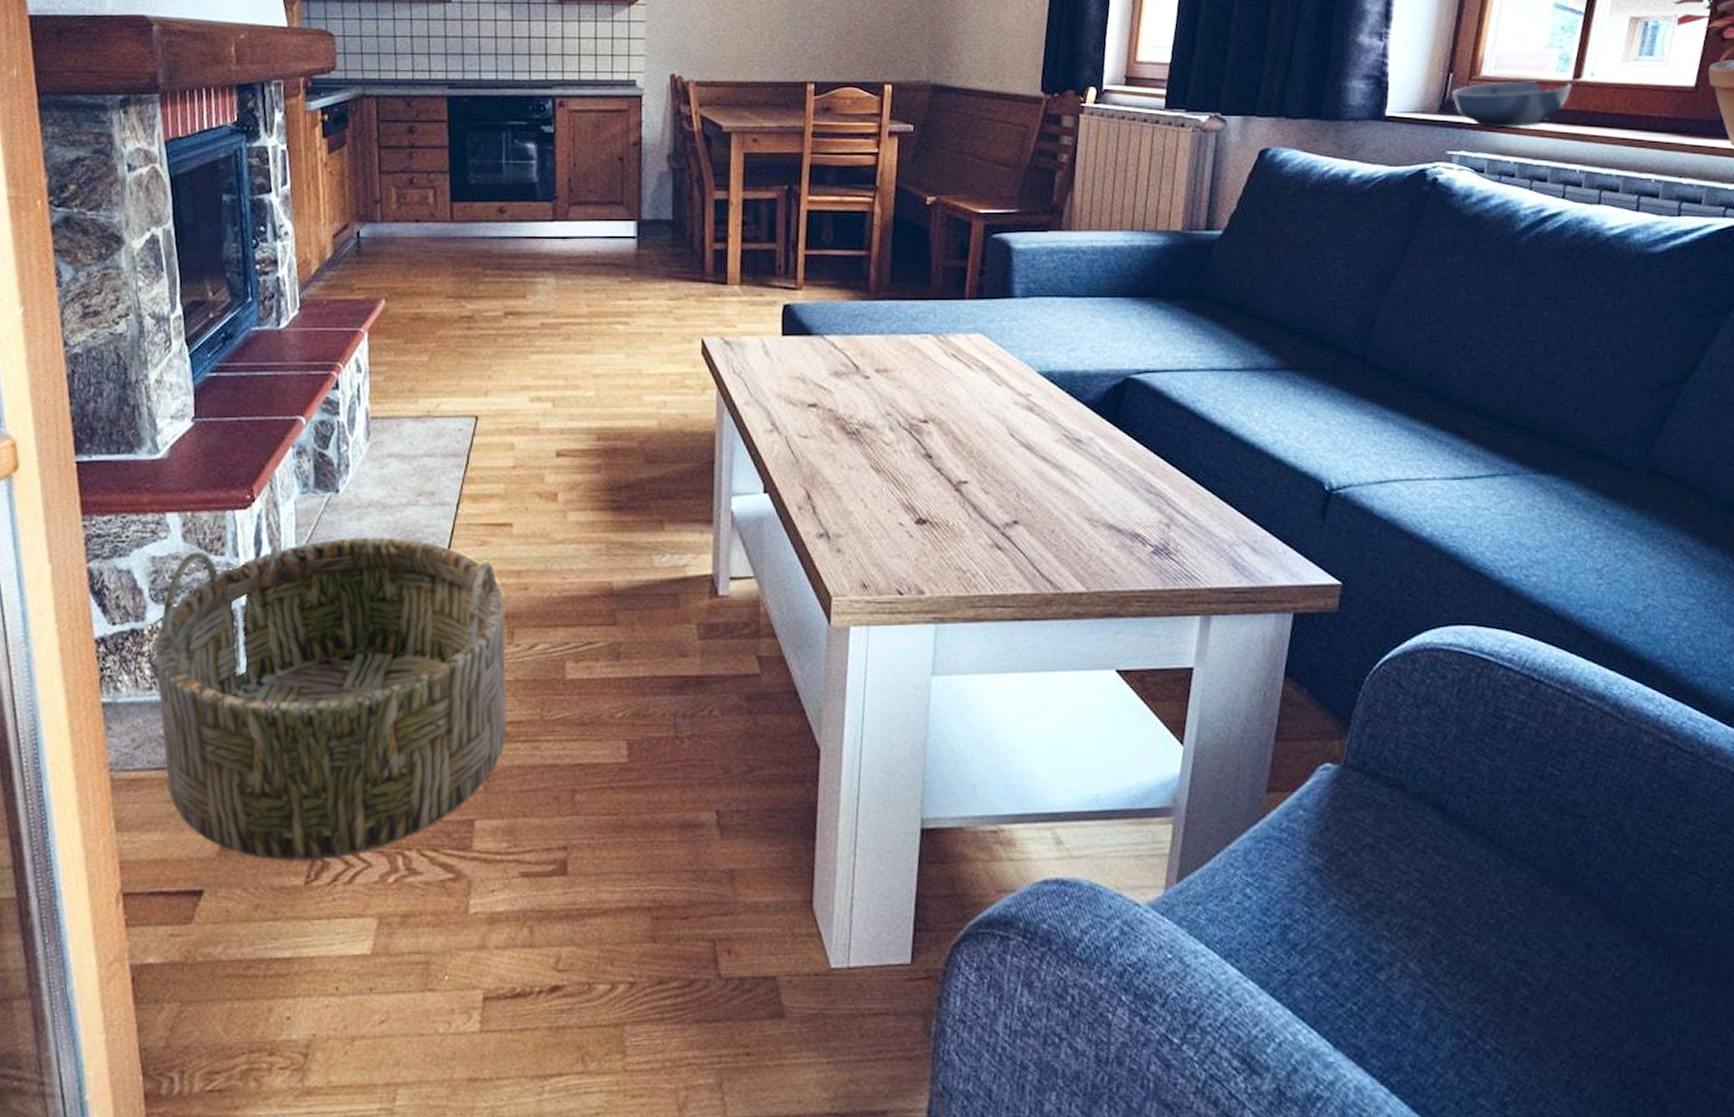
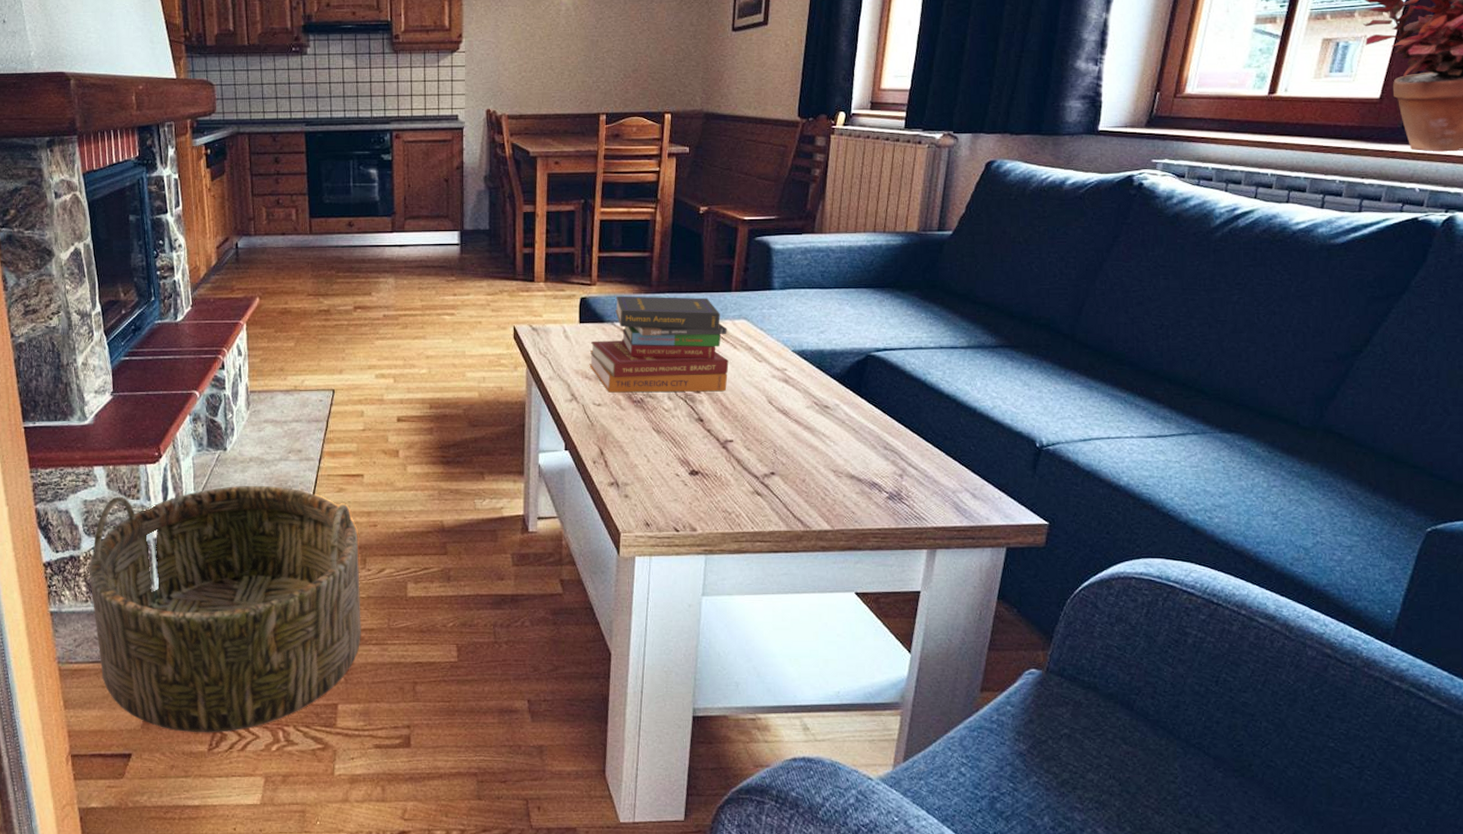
books: none [794,303,962,422] -> present [589,296,729,393]
bowl: present [1451,81,1572,128] -> none [1158,97,1267,138]

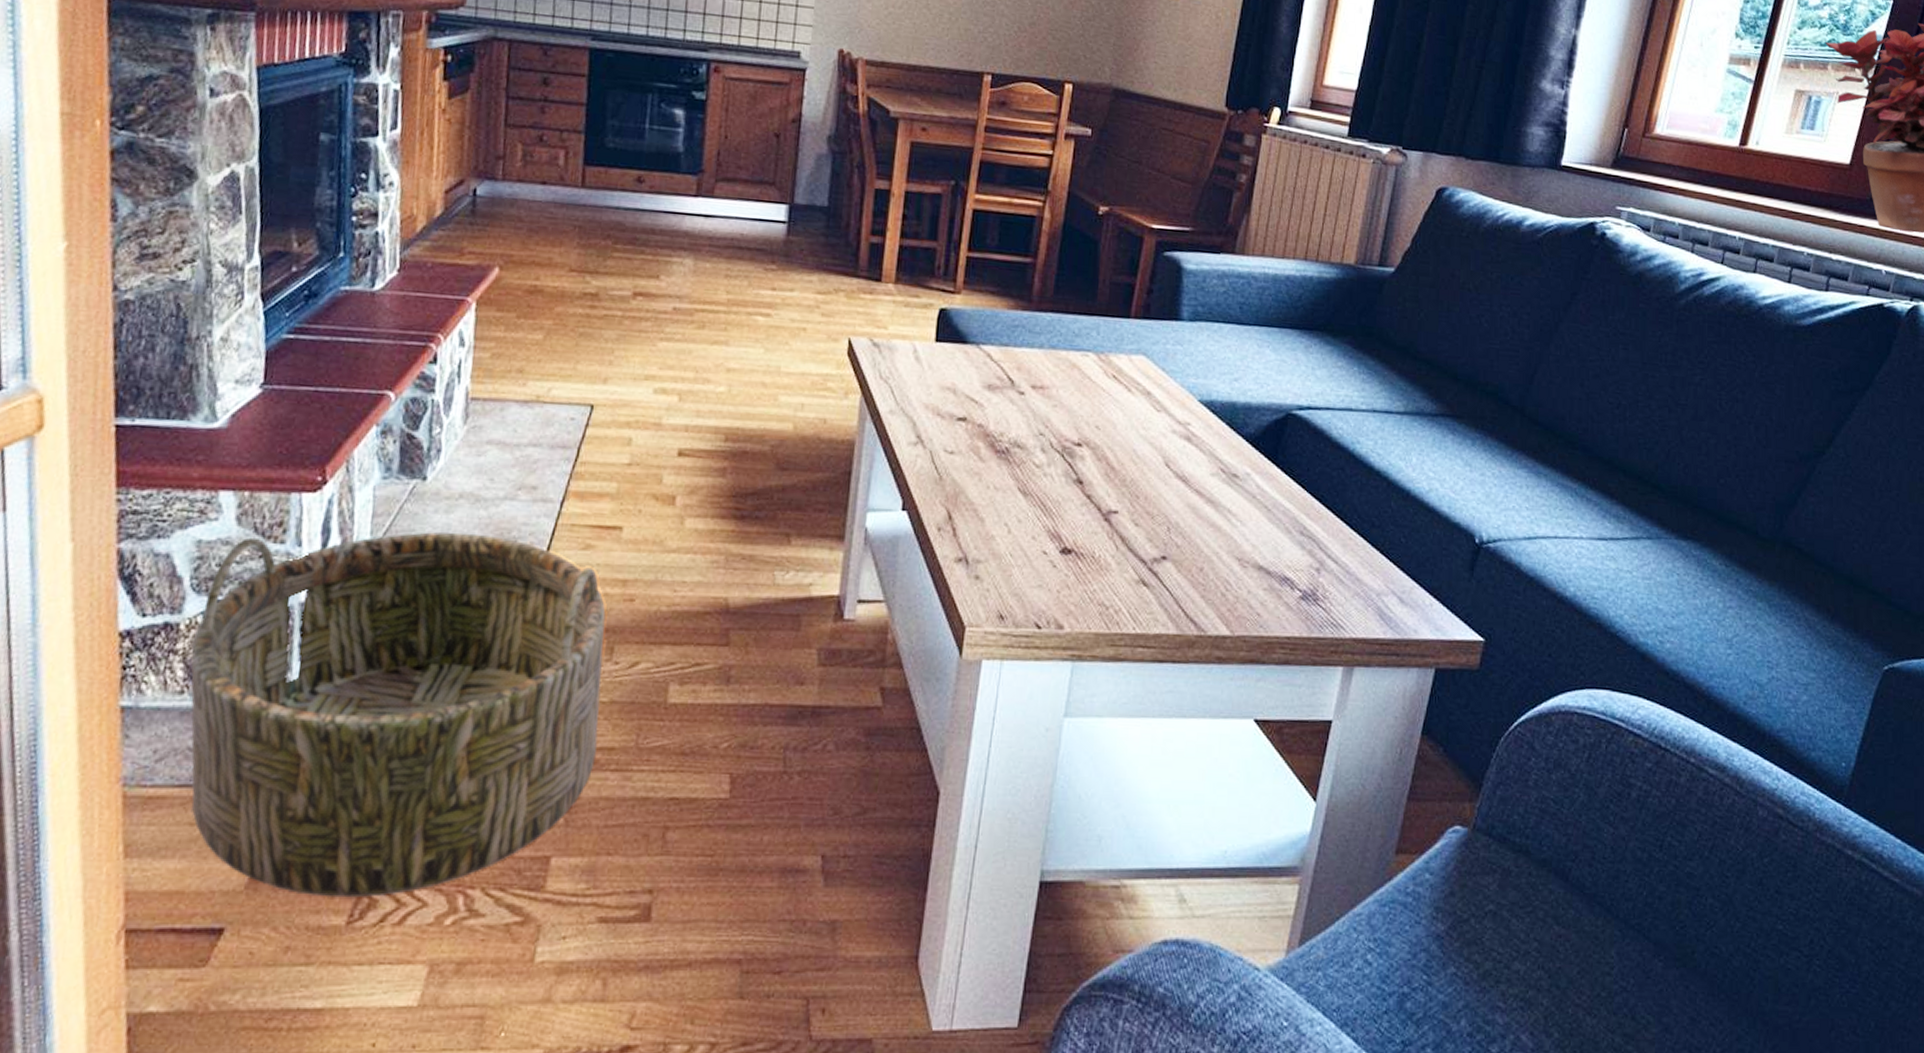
books: present [589,296,729,393] -> none [943,310,1121,447]

